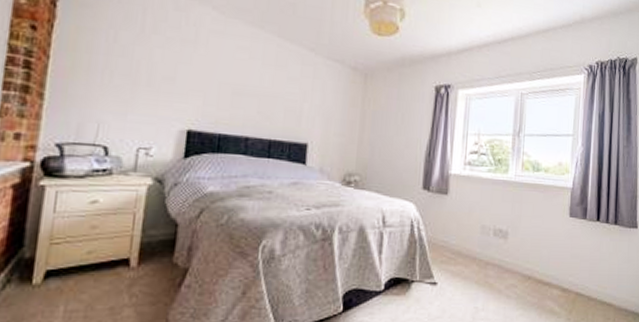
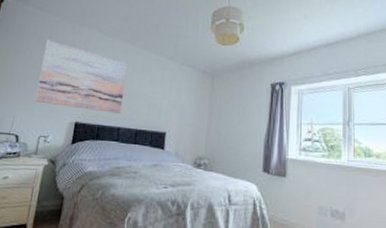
wall art: none [127,16,256,120] -> present [35,40,128,114]

